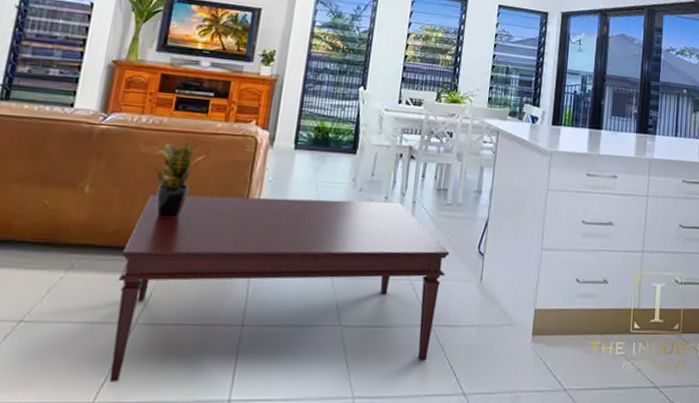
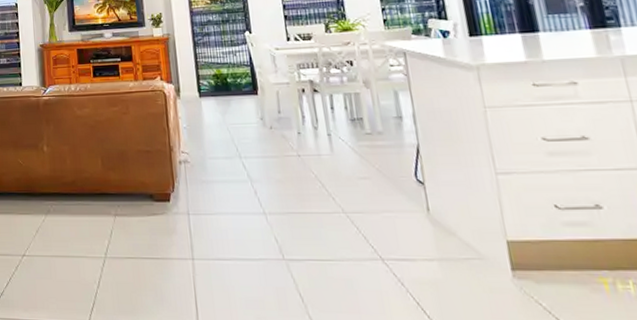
coffee table: present [109,194,450,382] -> none [82,136,387,306]
potted plant: present [154,137,207,219] -> none [86,97,127,168]

